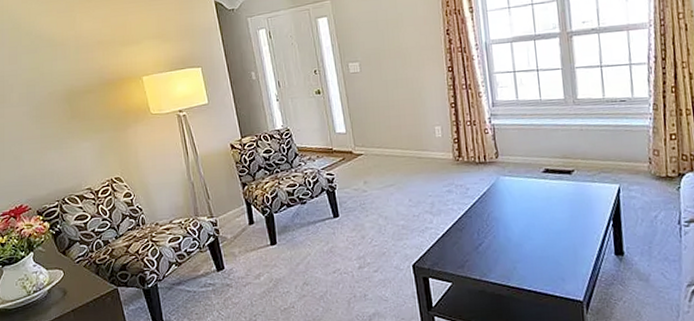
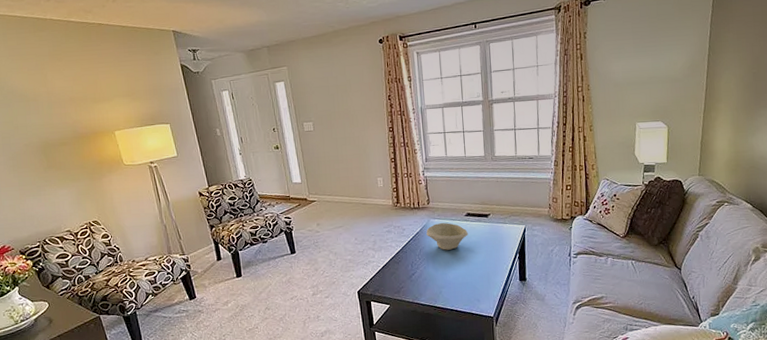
bowl: none [495,180,547,215] -> present [426,222,468,250]

